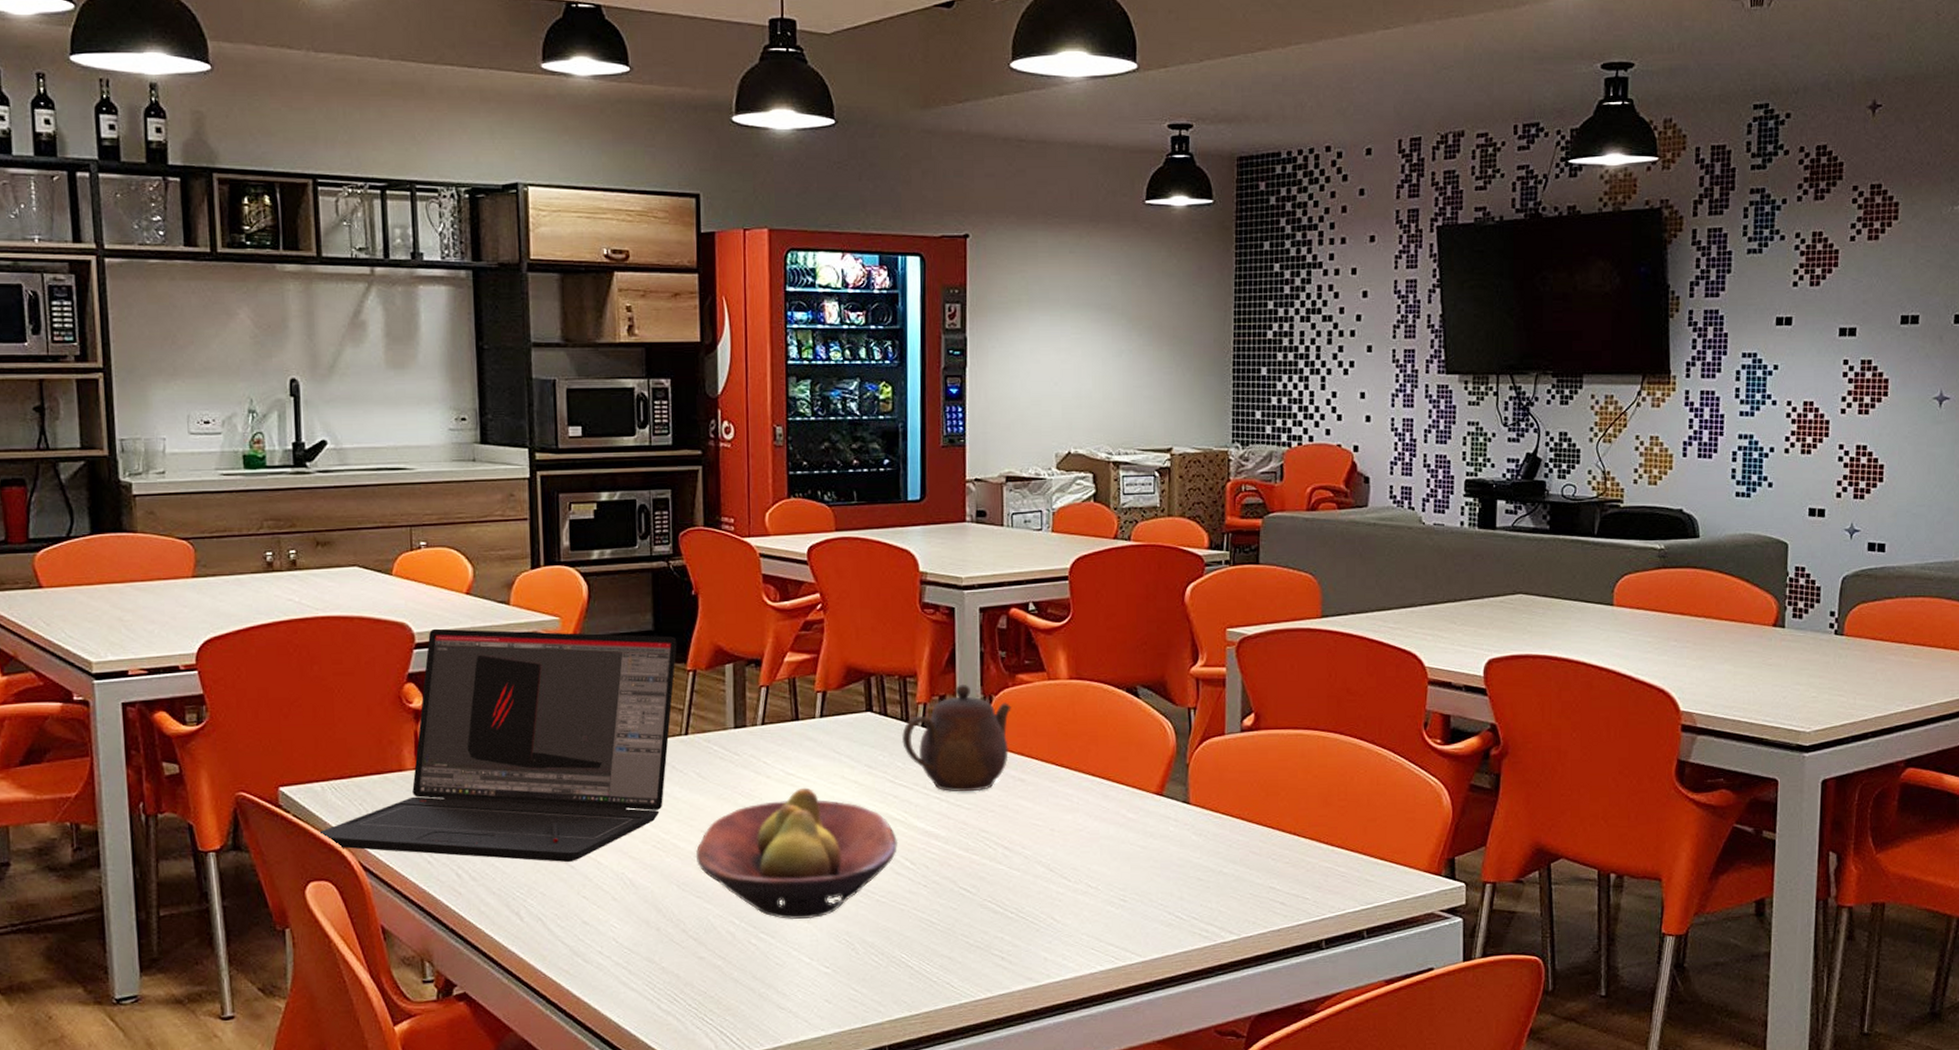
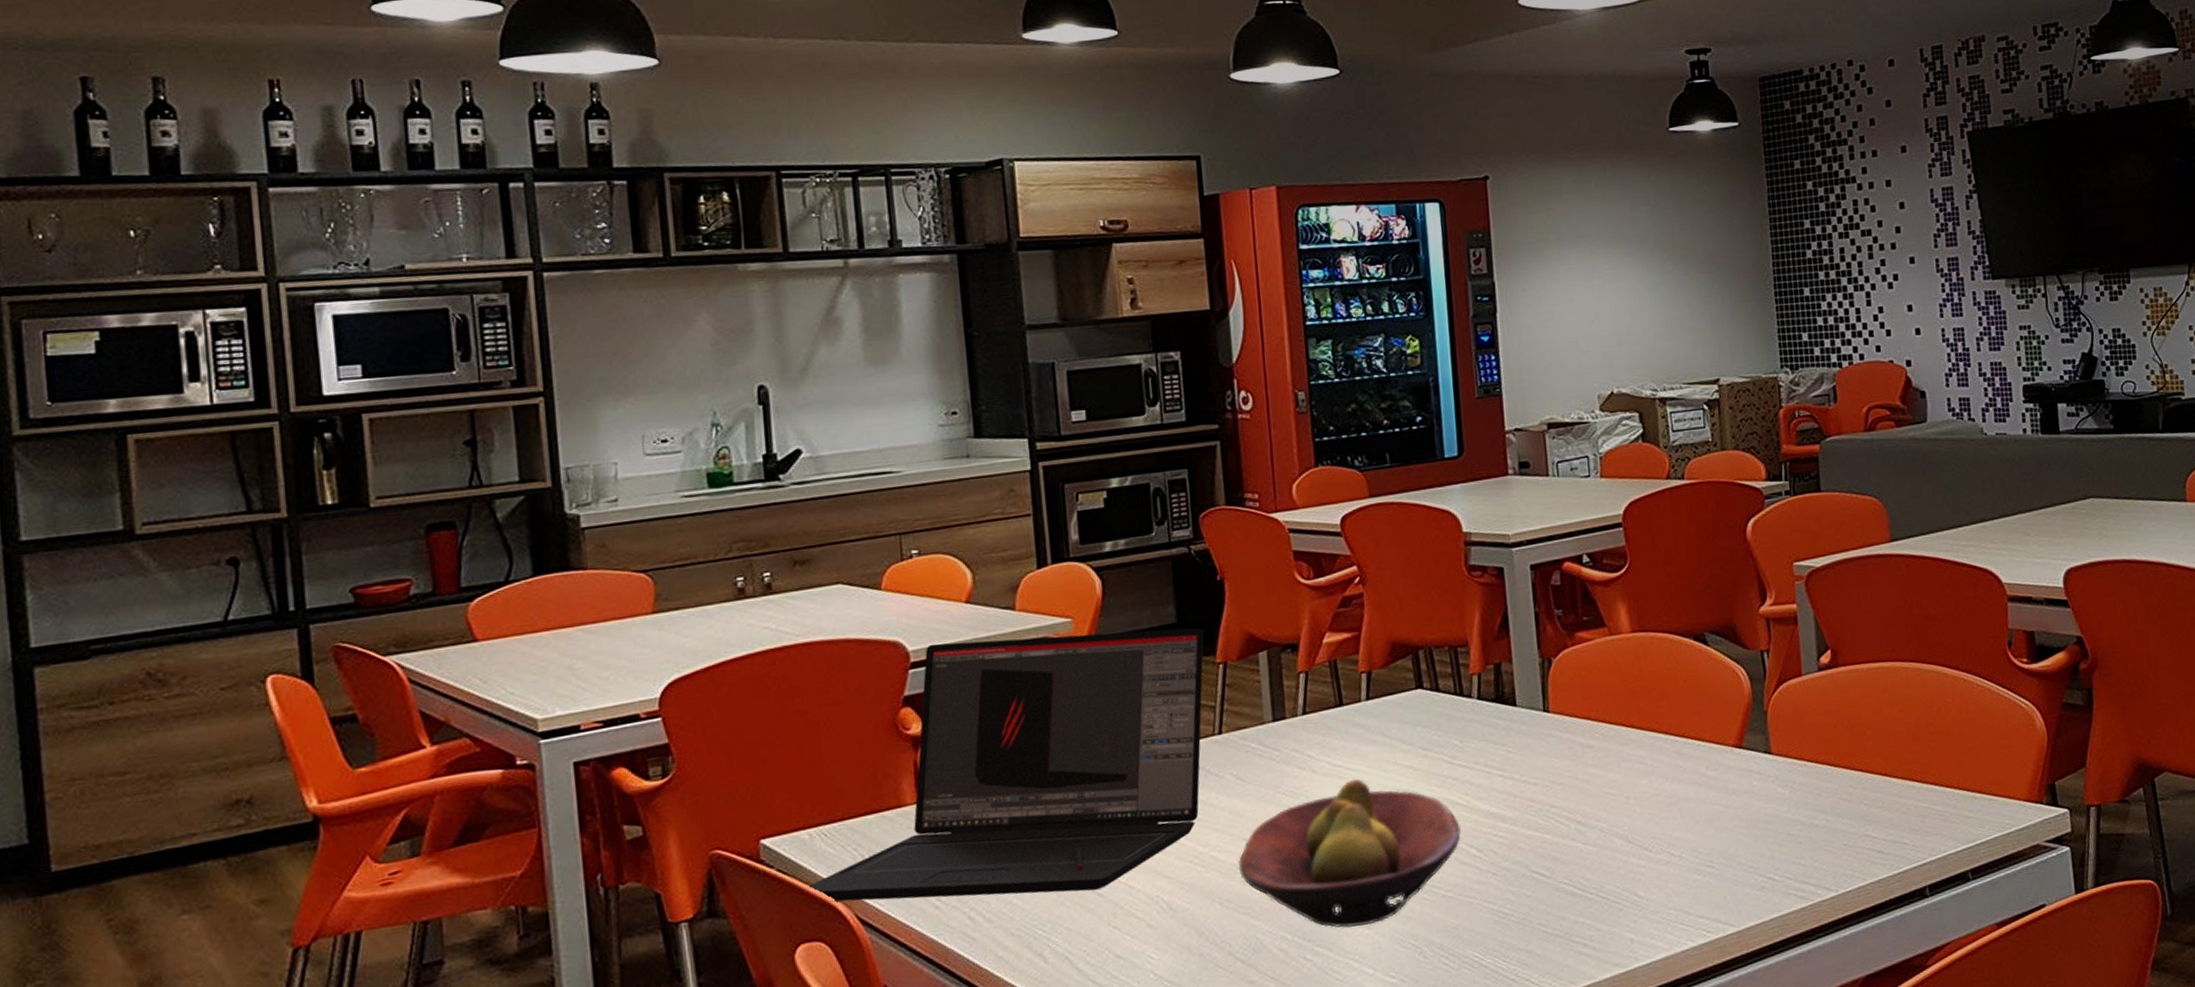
teapot: present [902,685,1011,792] -> none [1457,649,1574,768]

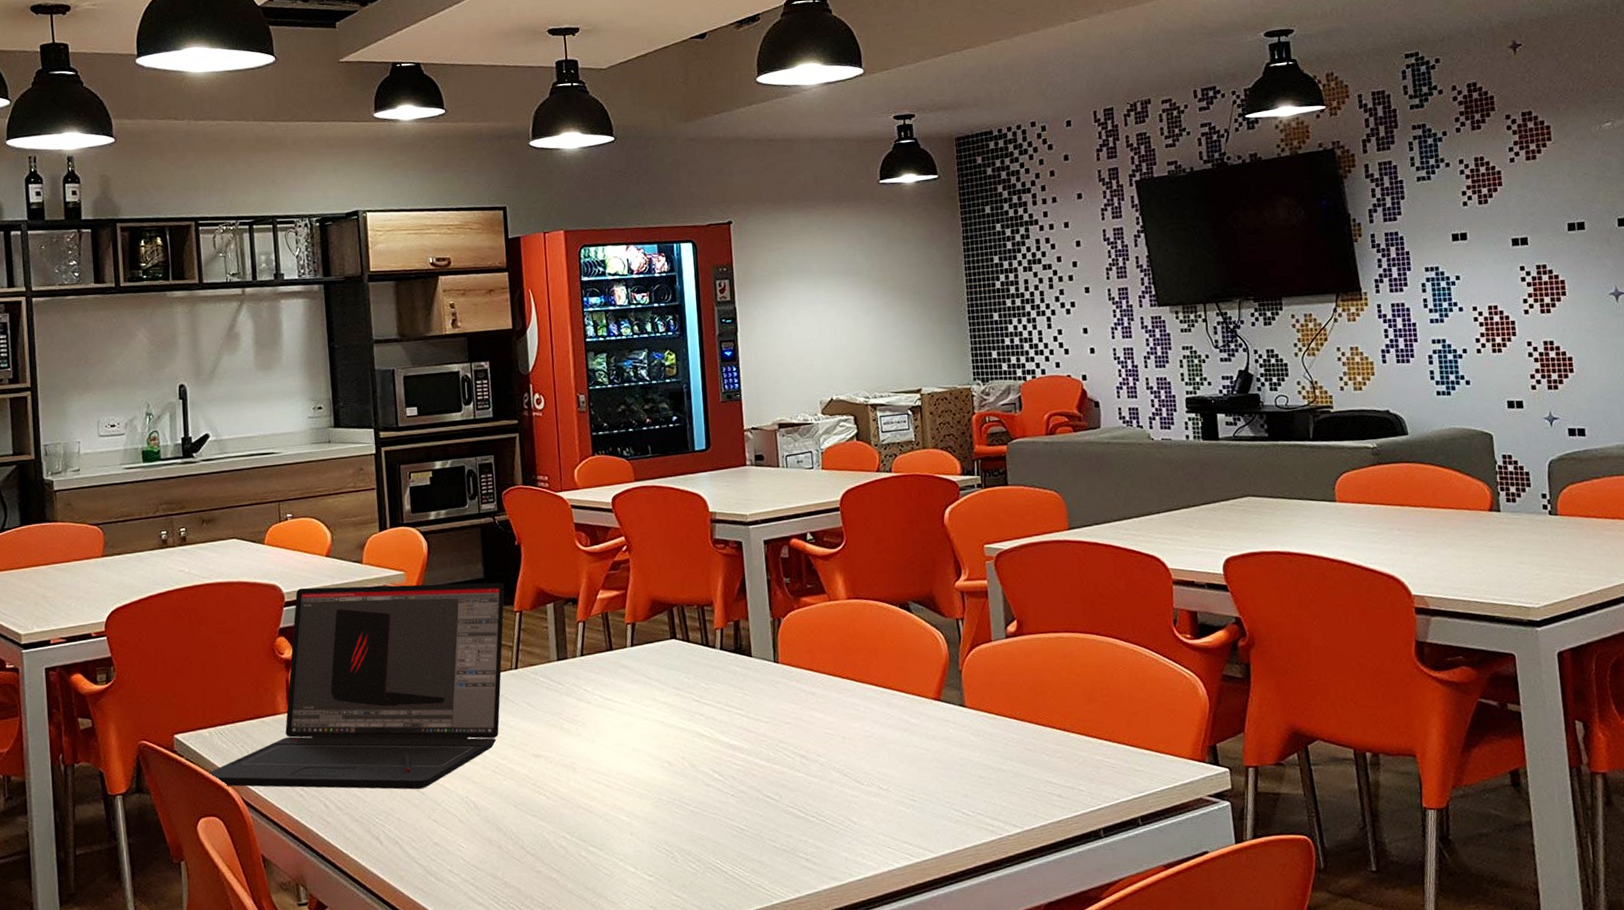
fruit bowl: present [1237,778,1462,928] -> none [529,710,707,833]

